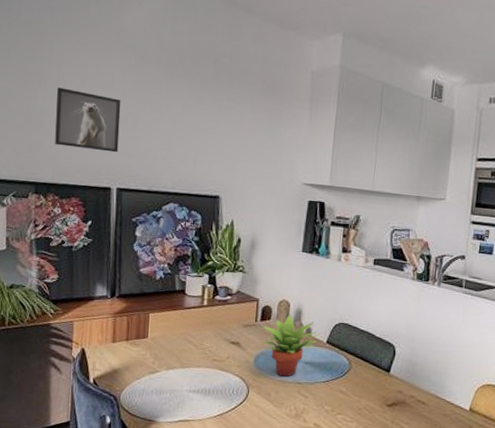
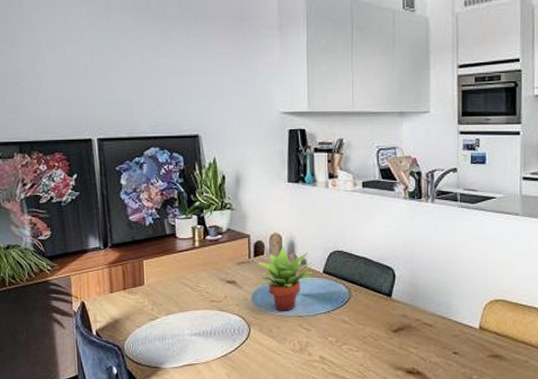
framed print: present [55,87,121,153] -> none [30,45,95,104]

